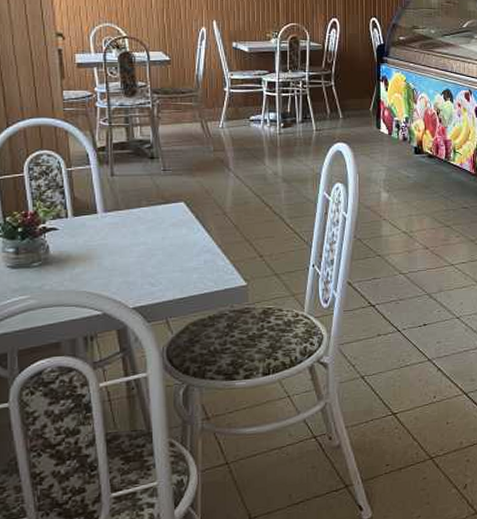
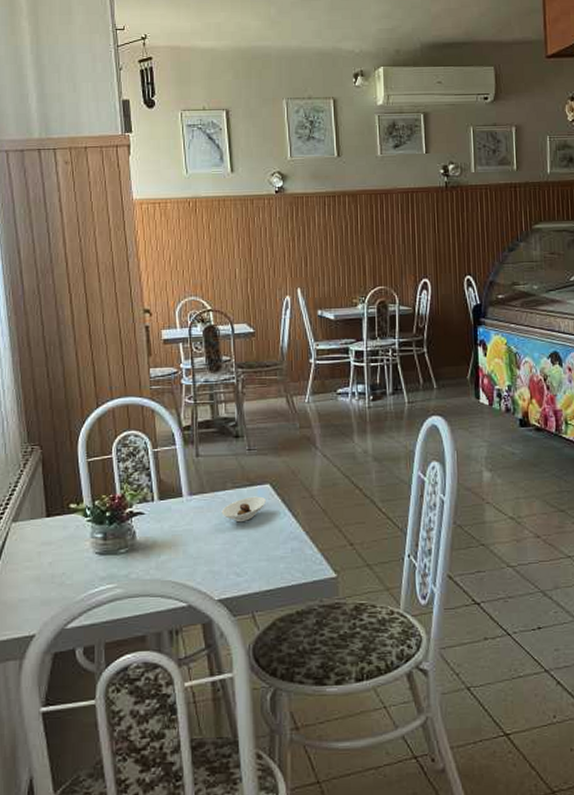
saucer: none [136,213,180,237] -> present [221,496,266,523]

